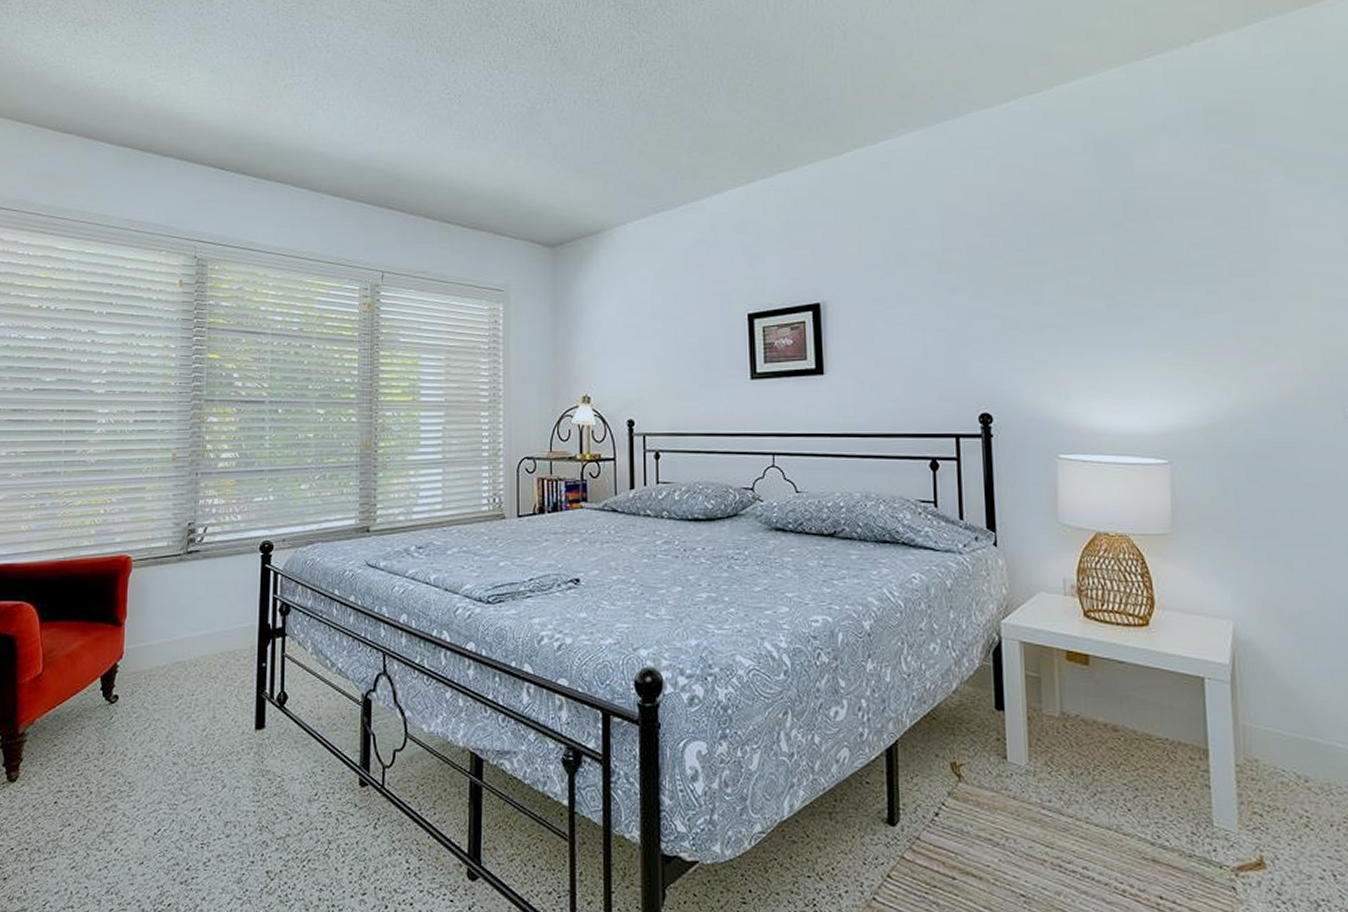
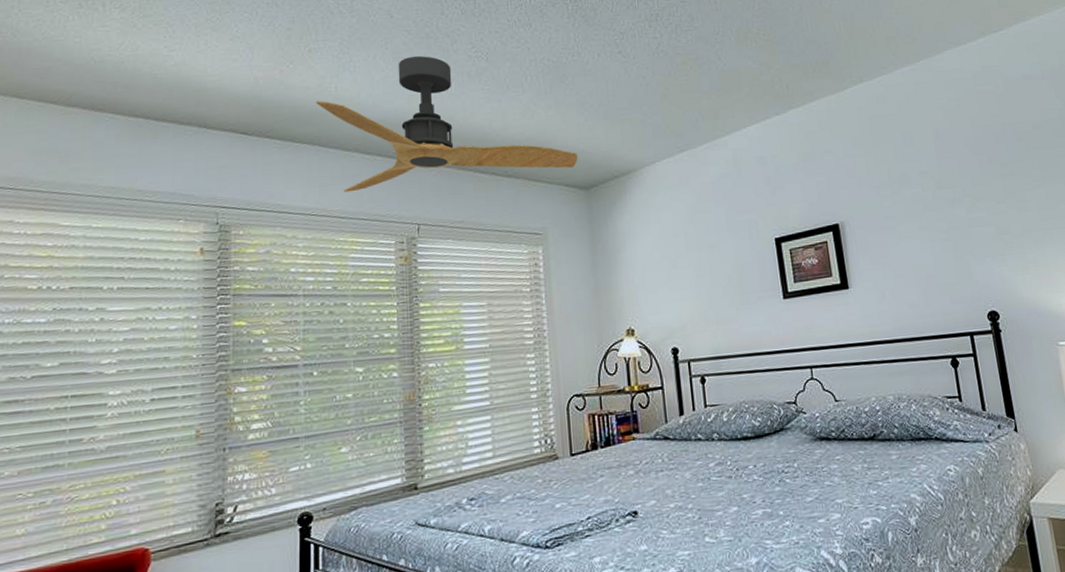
ceiling fan: none [290,95,545,235] -> present [316,55,578,193]

